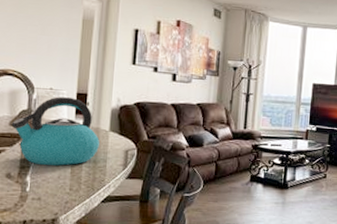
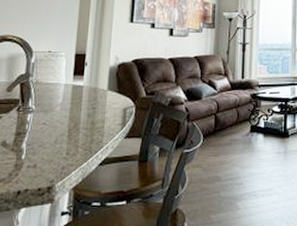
kettle: present [11,96,99,166] -> none [8,59,97,131]

